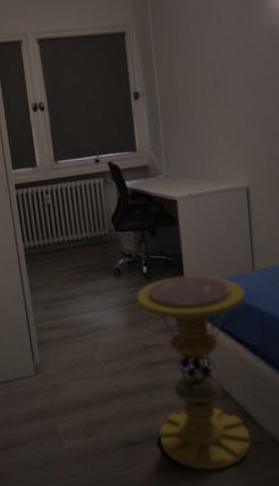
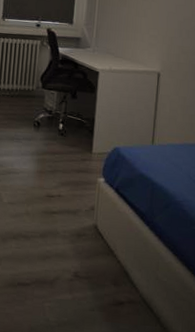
side table: present [135,274,251,471] -> none [45,137,142,321]

